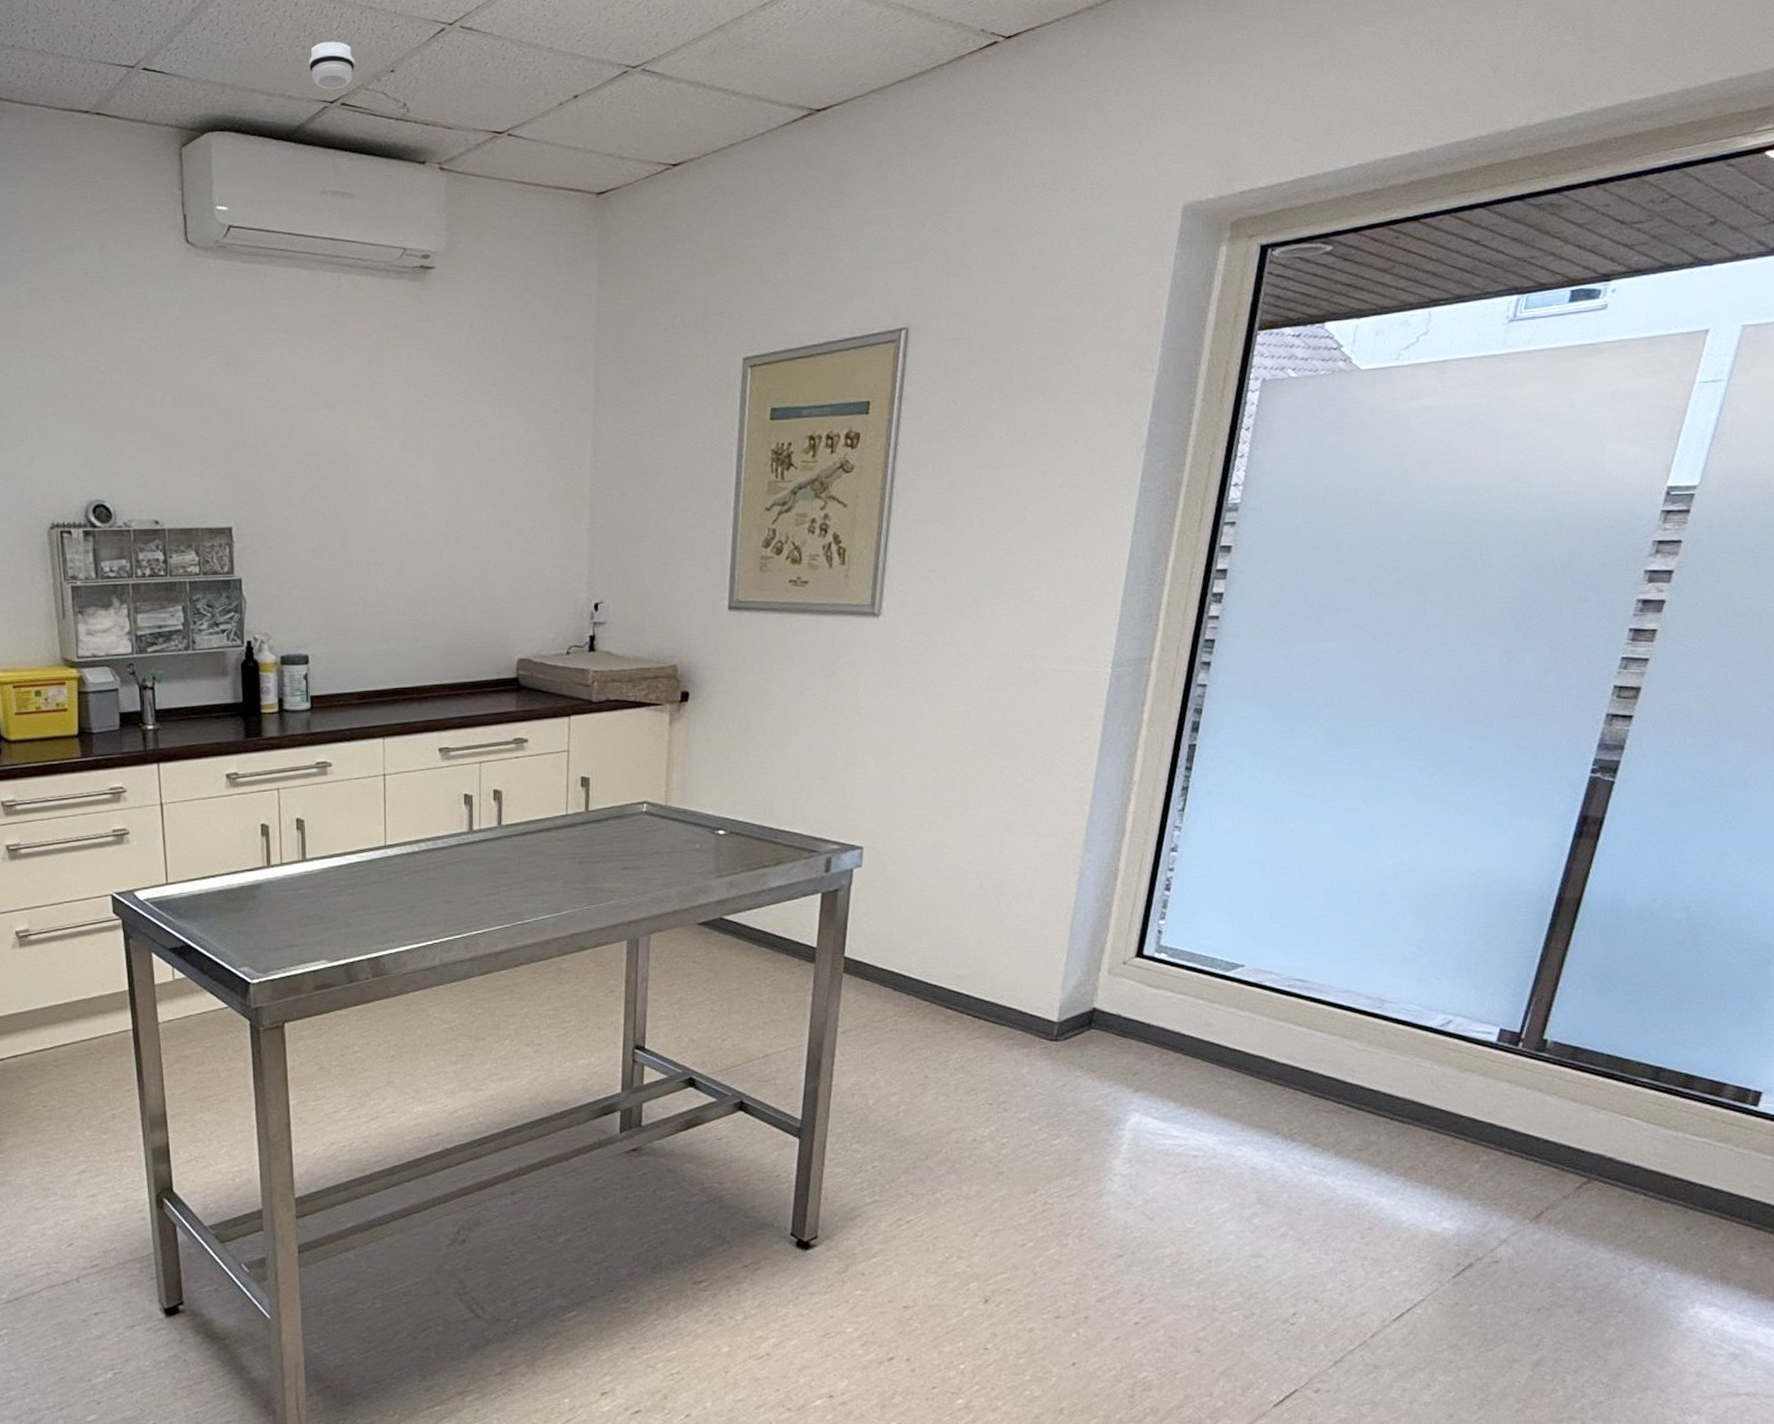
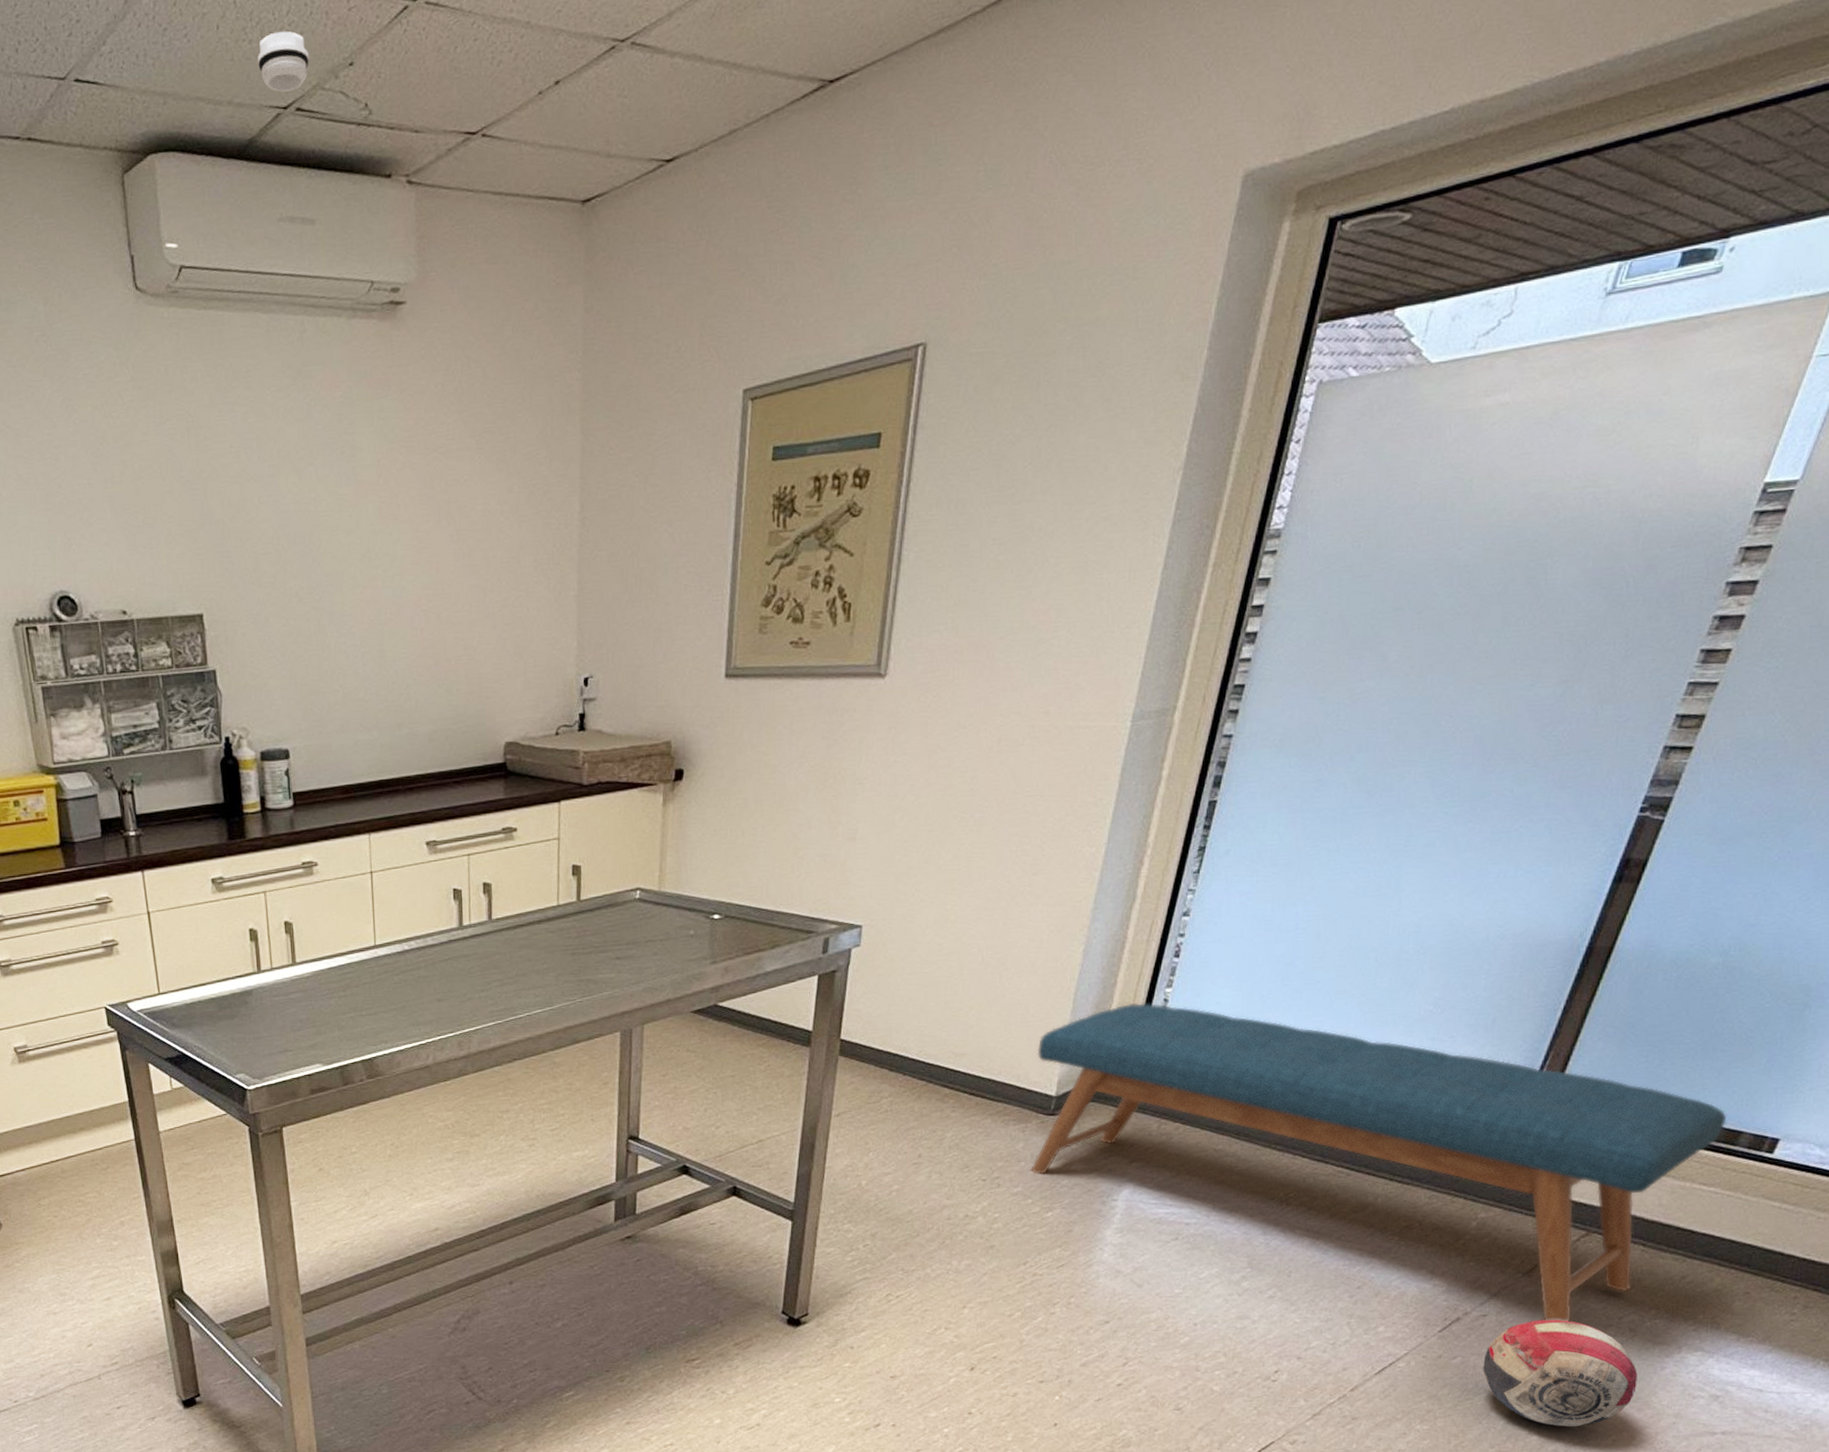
bench: none [1036,932,1710,1271] -> present [1031,1002,1728,1322]
ball: none [1500,1268,1655,1383] -> present [1482,1319,1638,1427]

